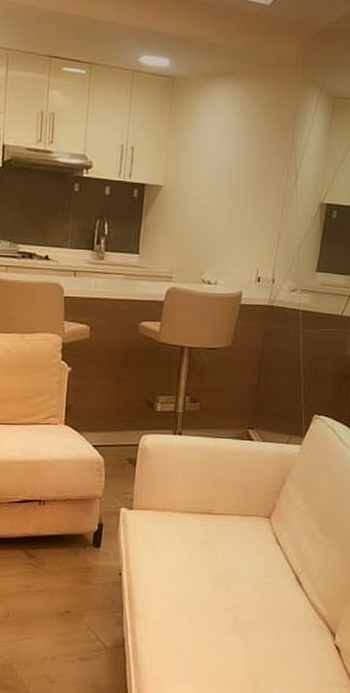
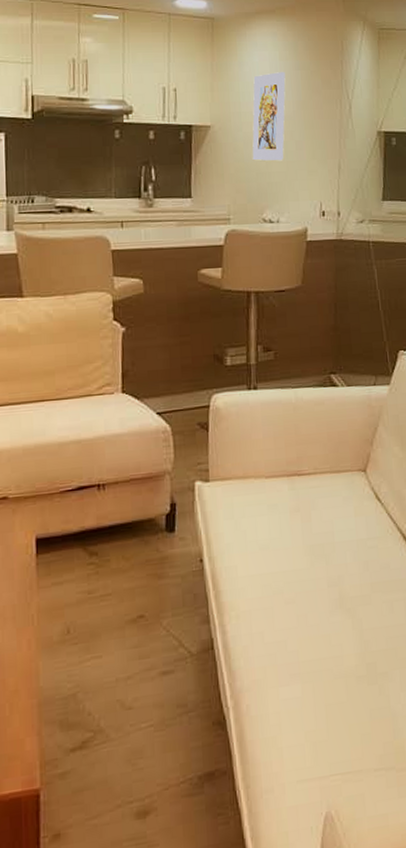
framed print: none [198,136,237,225] -> present [252,72,286,161]

